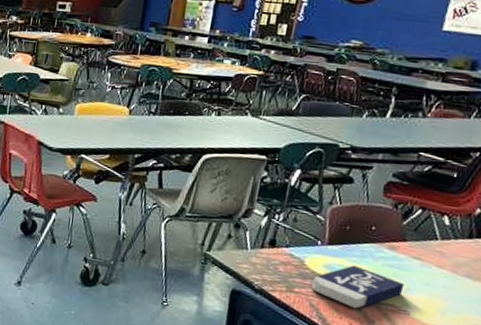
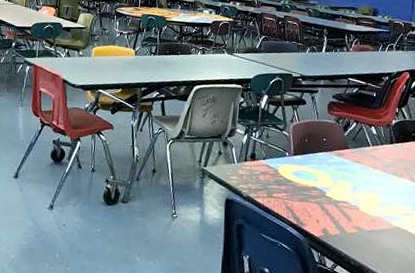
book: present [312,265,405,309] -> none [286,171,352,208]

